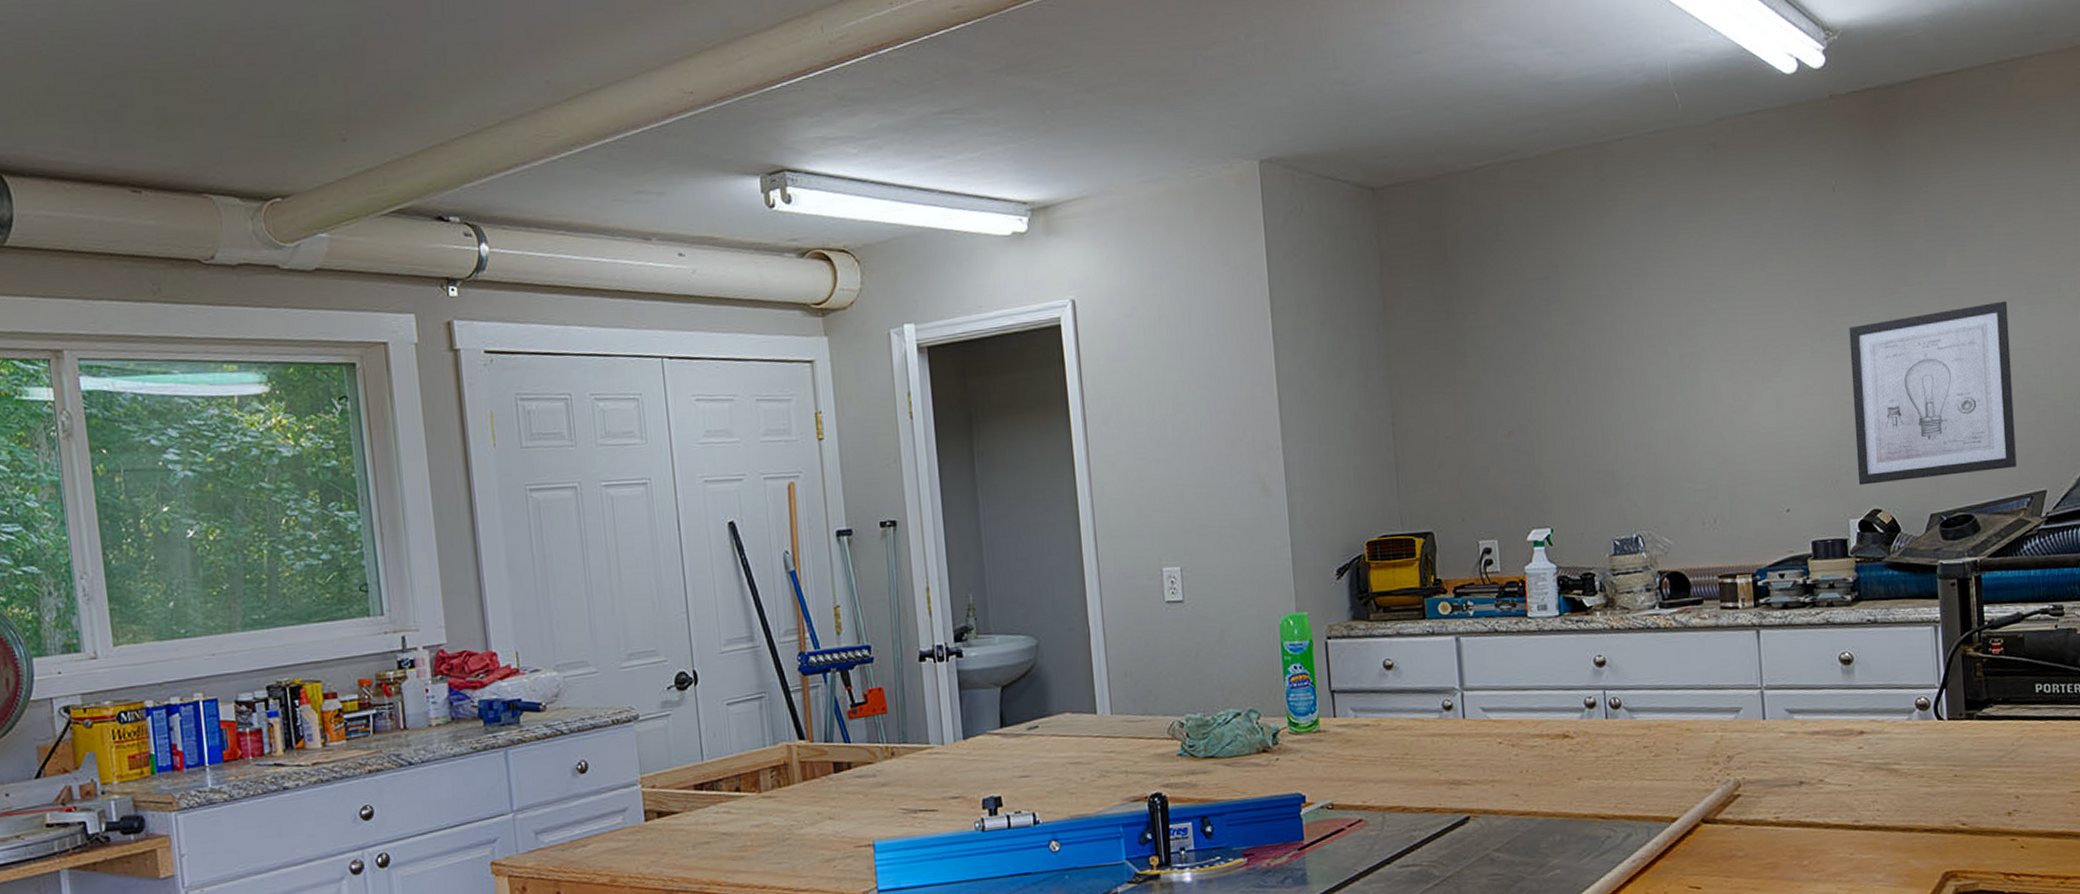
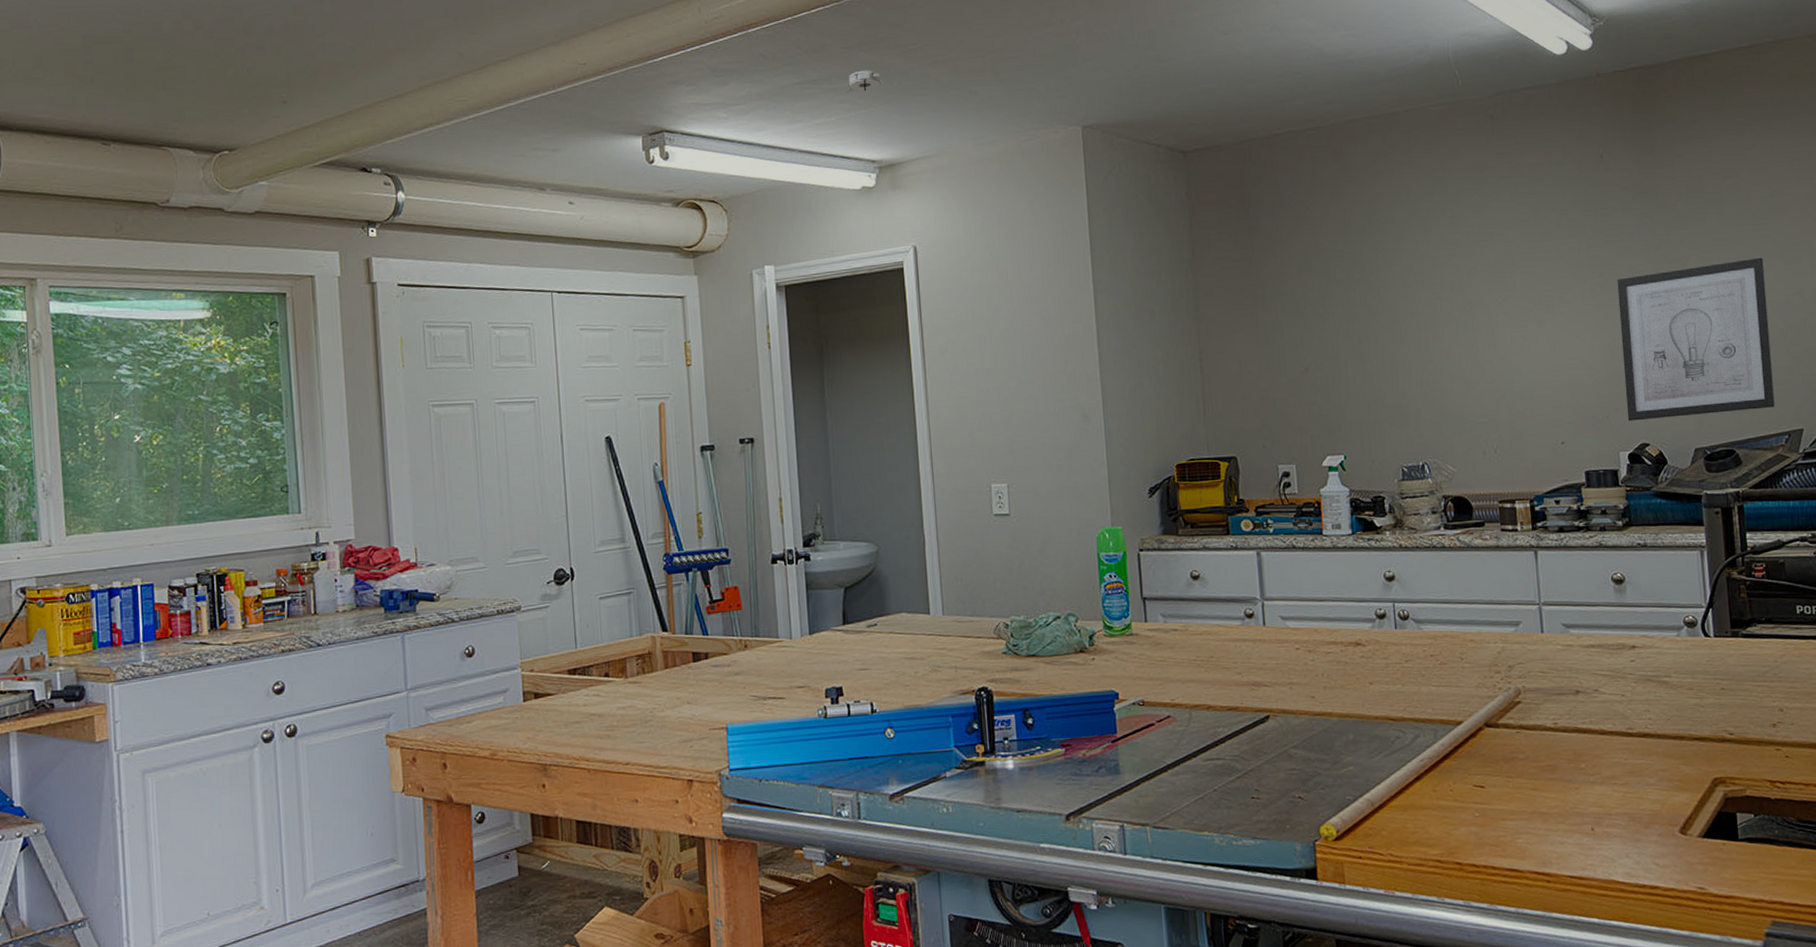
smoke detector: none [991,97,1034,124] -> present [845,70,884,93]

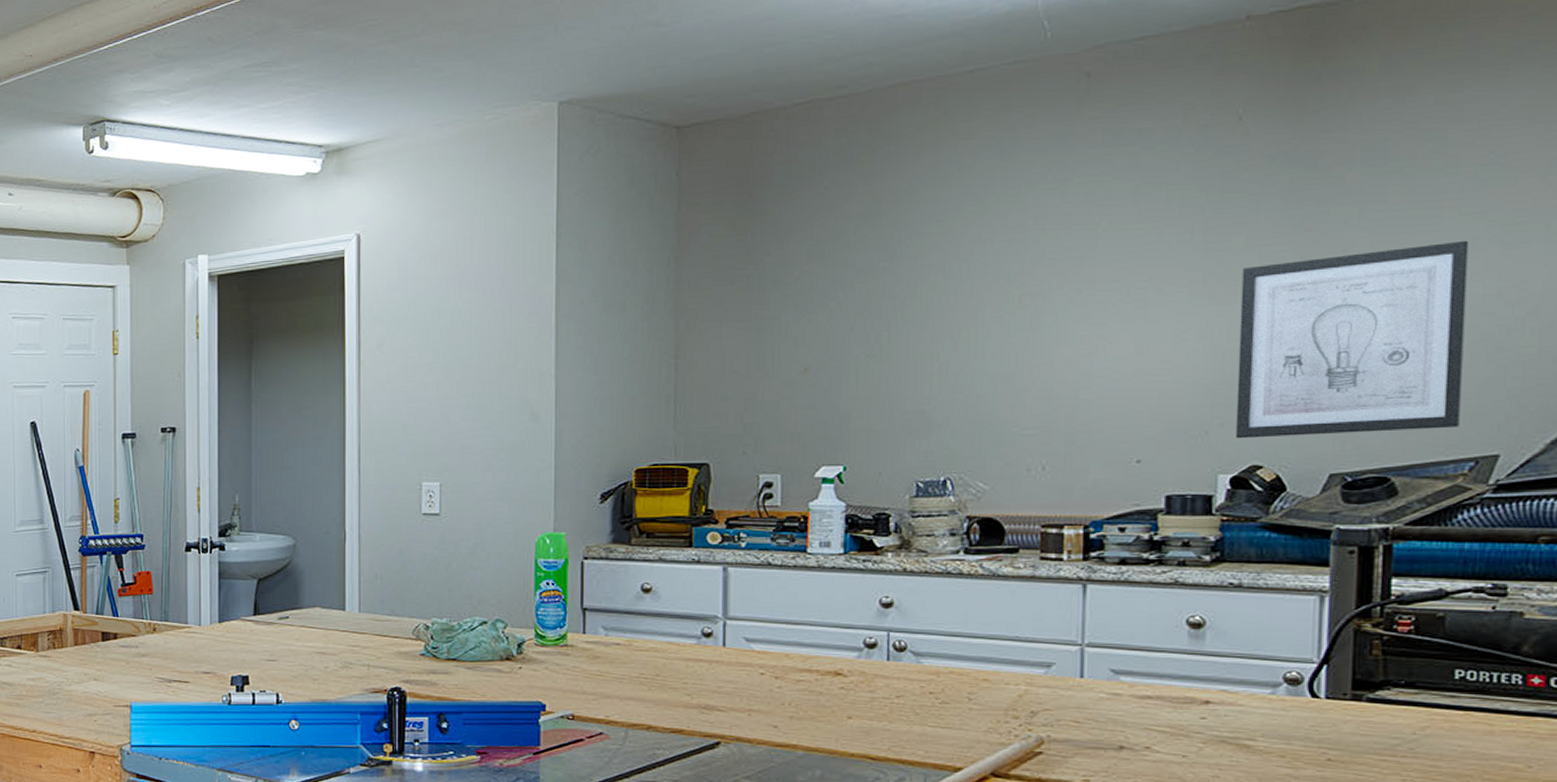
smoke detector: present [845,70,884,93] -> none [295,49,337,75]

